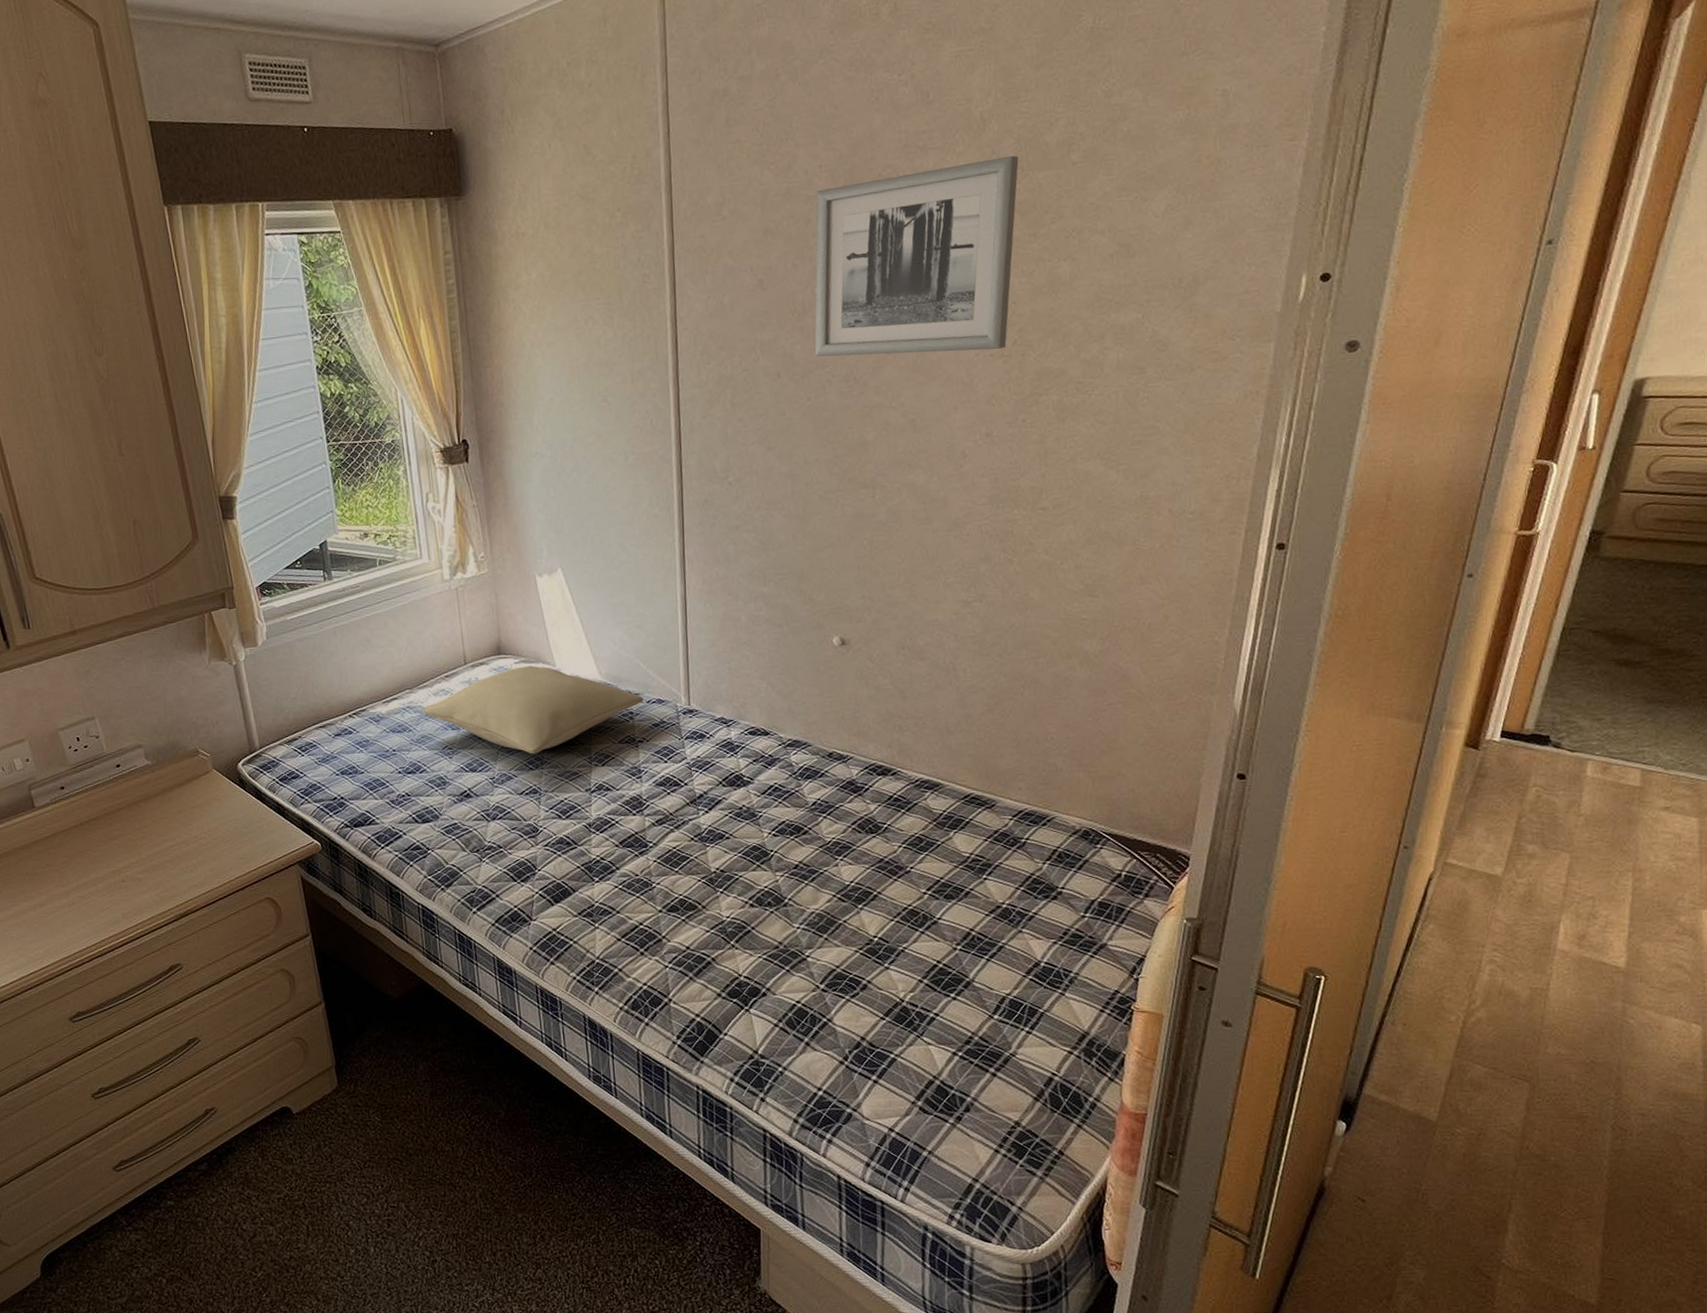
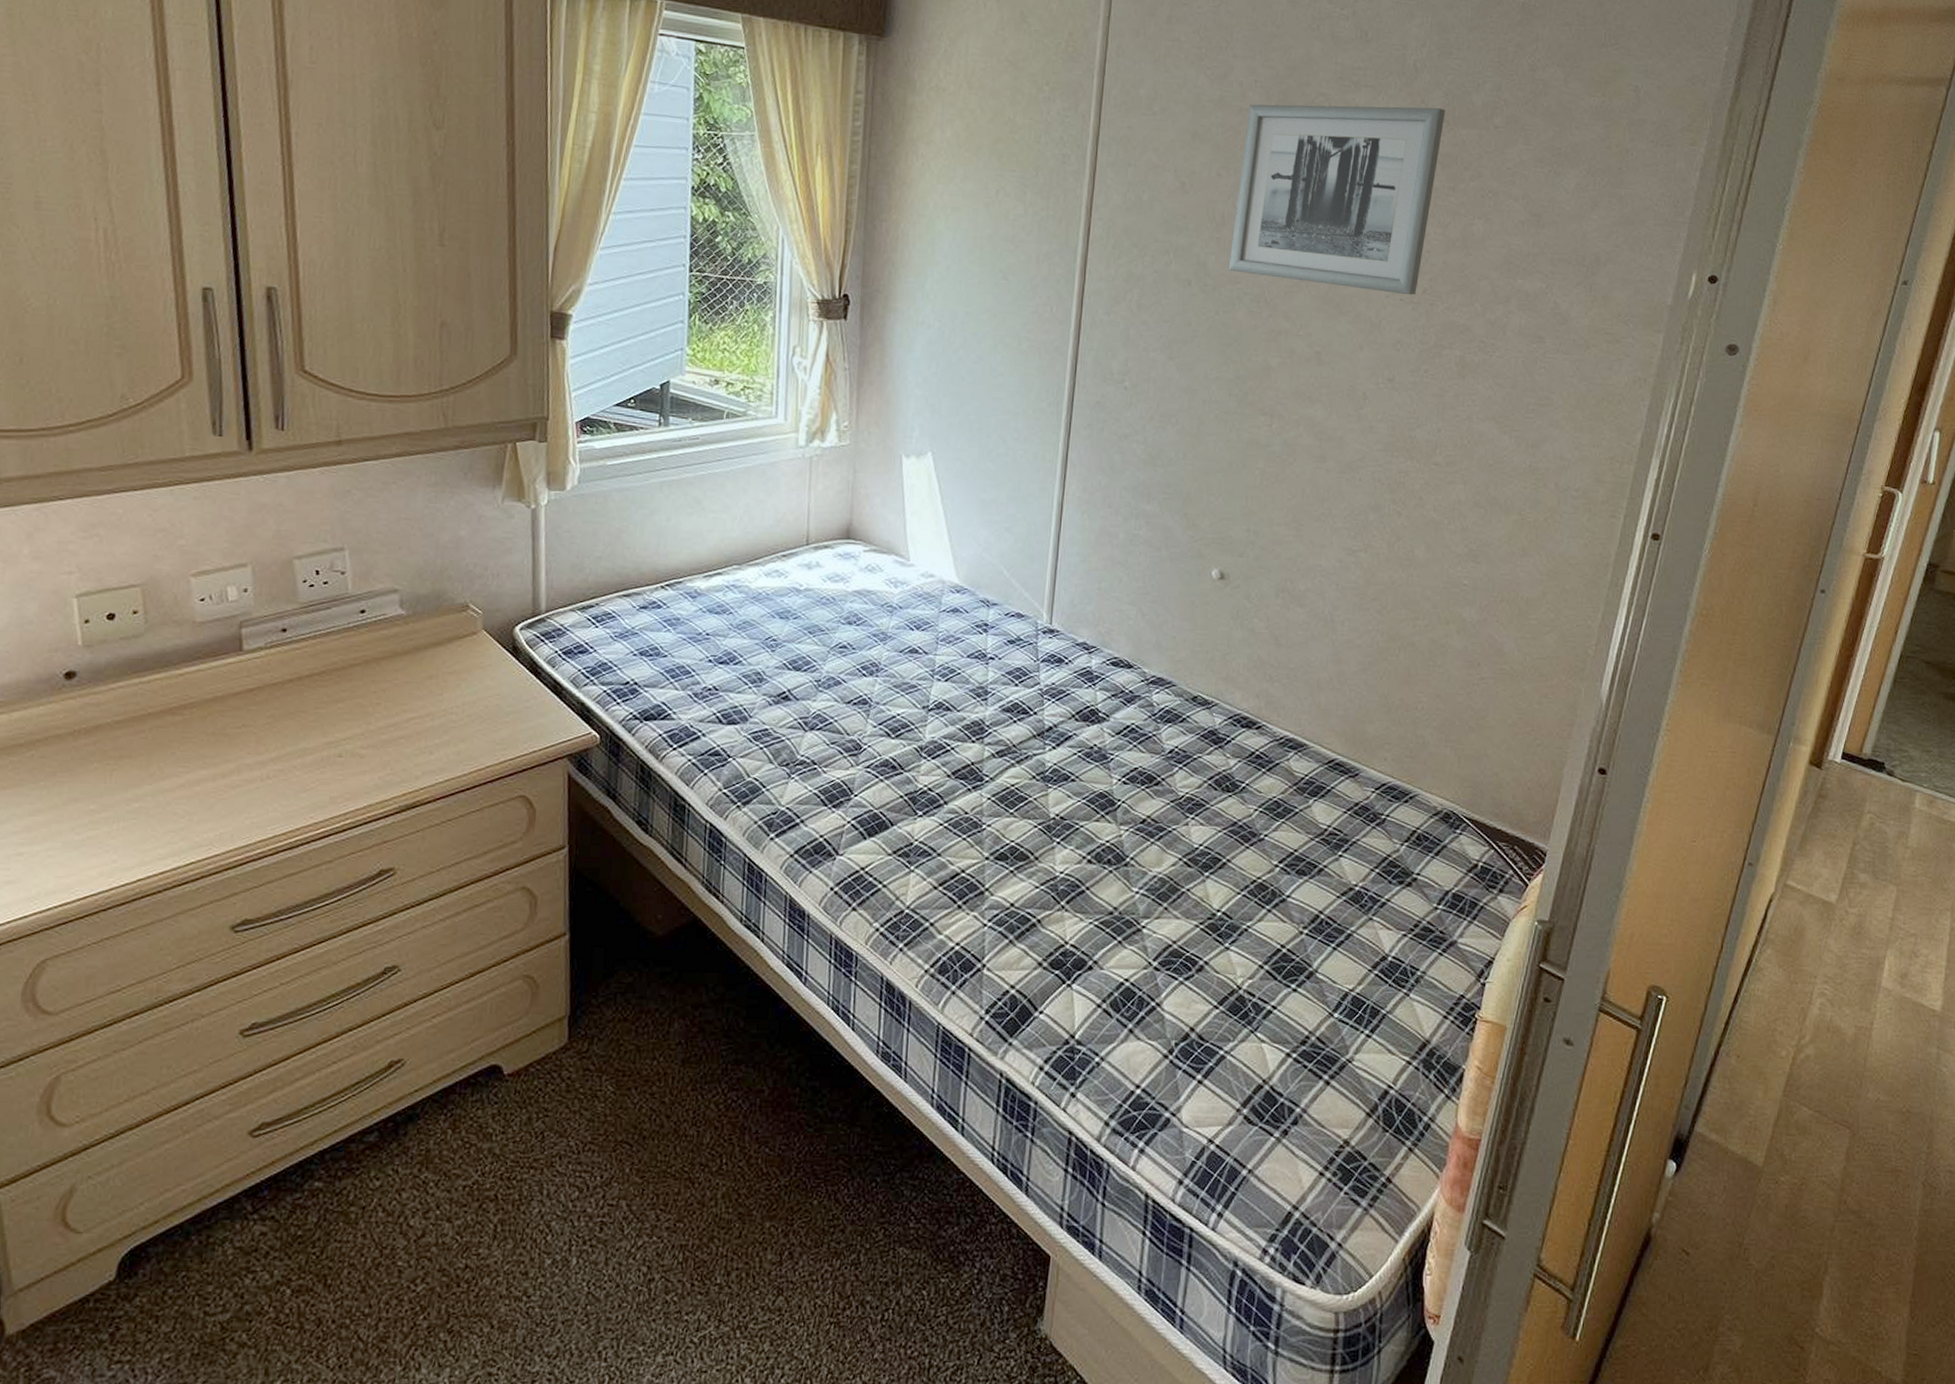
pillow: present [423,665,643,754] -> none [750,556,1001,658]

